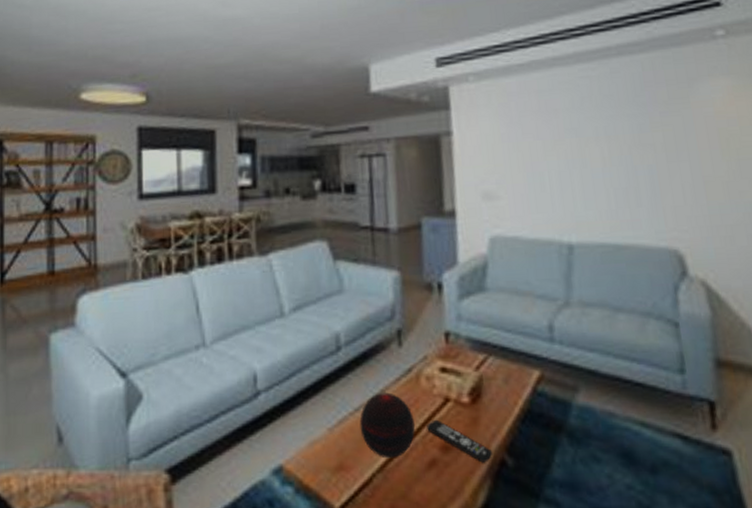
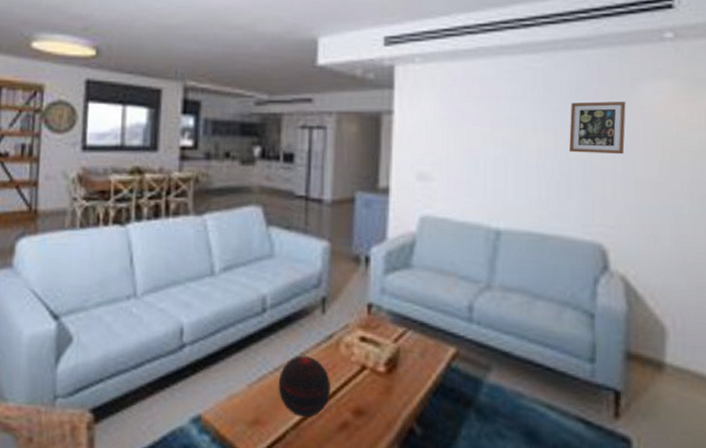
remote control: present [427,419,493,463] -> none [342,385,403,430]
picture frame: none [630,102,690,159] -> present [569,101,626,155]

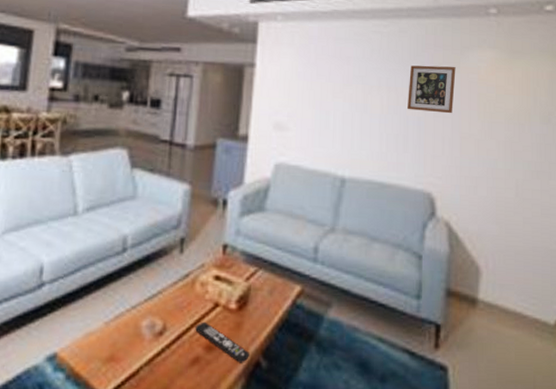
decorative orb: present [278,355,330,418] -> none [134,293,185,354]
remote control: none [342,385,403,430] -> present [195,321,251,363]

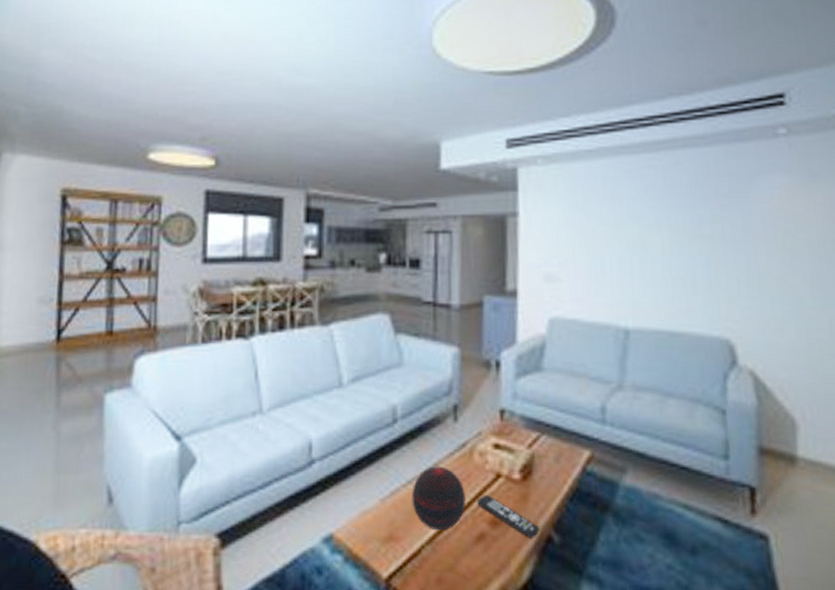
decorative orb: none [134,293,185,354] -> present [412,466,465,531]
picture frame: present [407,65,456,114] -> none [691,196,746,250]

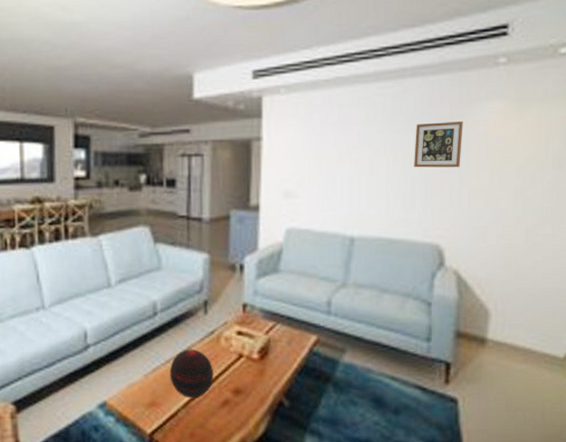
remote control: present [477,494,541,539] -> none [223,370,274,403]
picture frame: none [691,196,746,250] -> present [414,120,463,168]

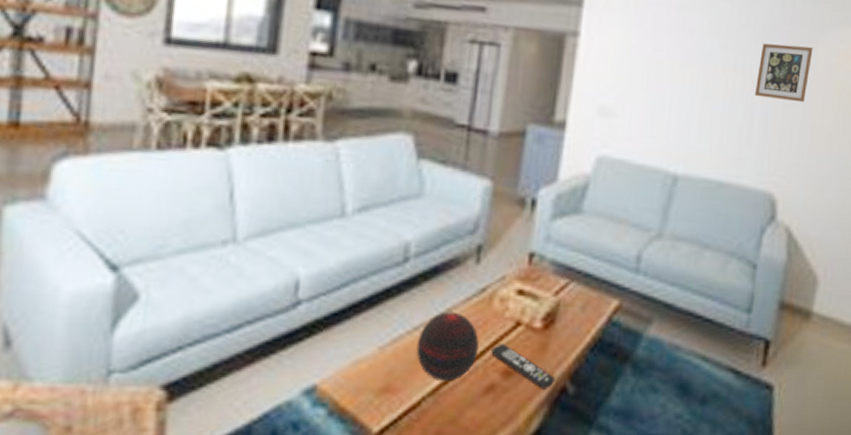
remote control: none [223,370,274,403] -> present [491,343,556,389]

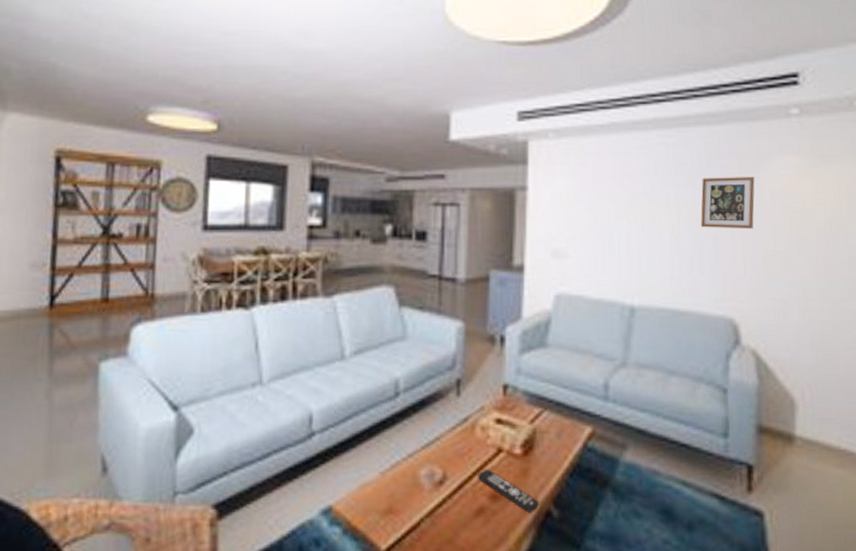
decorative orb: present [416,312,479,382] -> none [412,440,466,504]

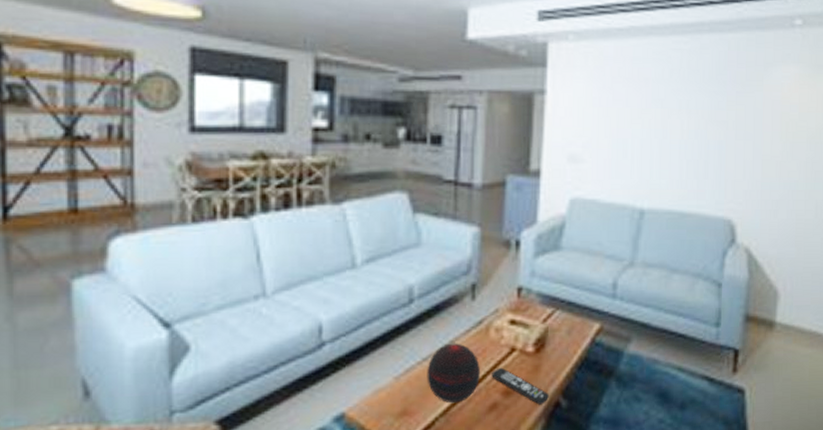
decorative orb: none [412,440,466,504] -> present [427,343,480,404]
picture frame: present [701,176,755,230] -> none [708,84,759,136]

